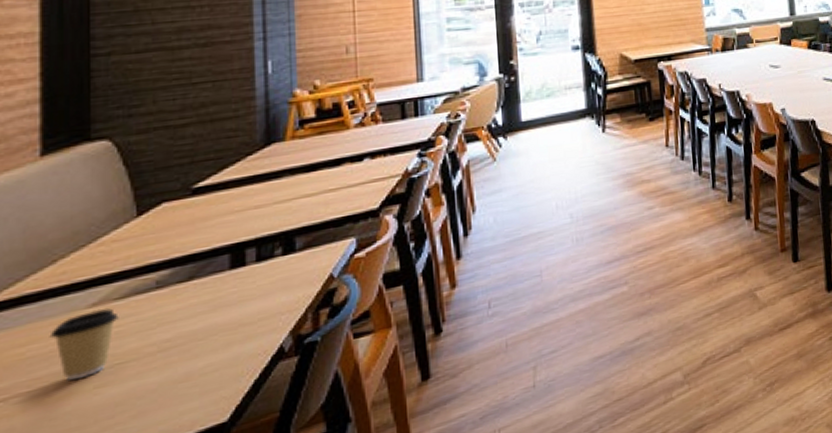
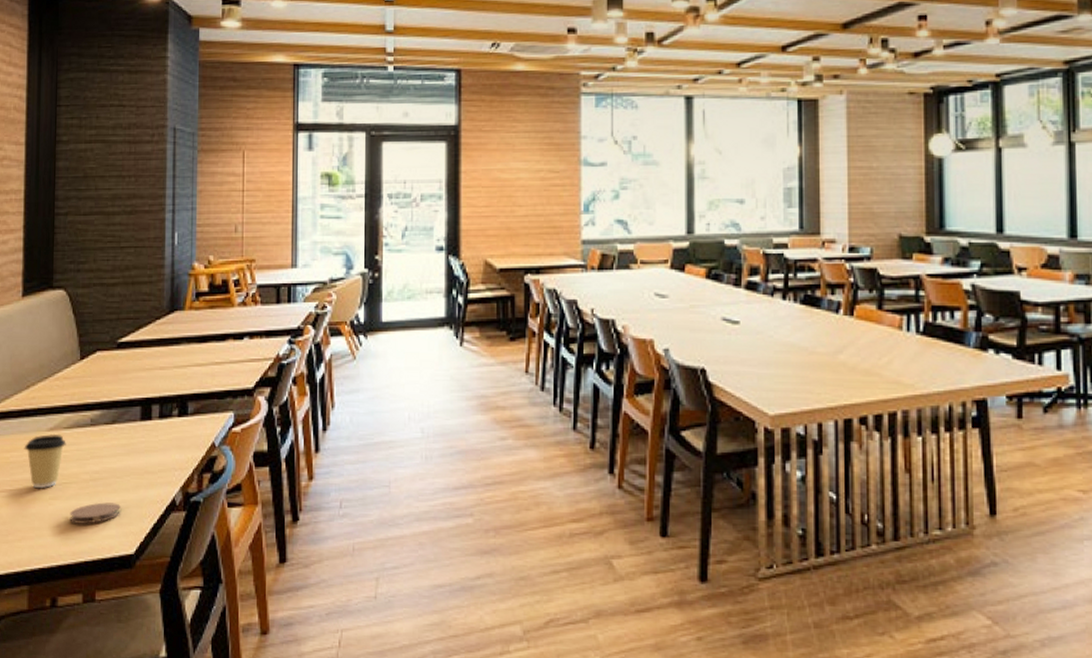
coaster: none [128,369,206,409] -> present [70,502,120,524]

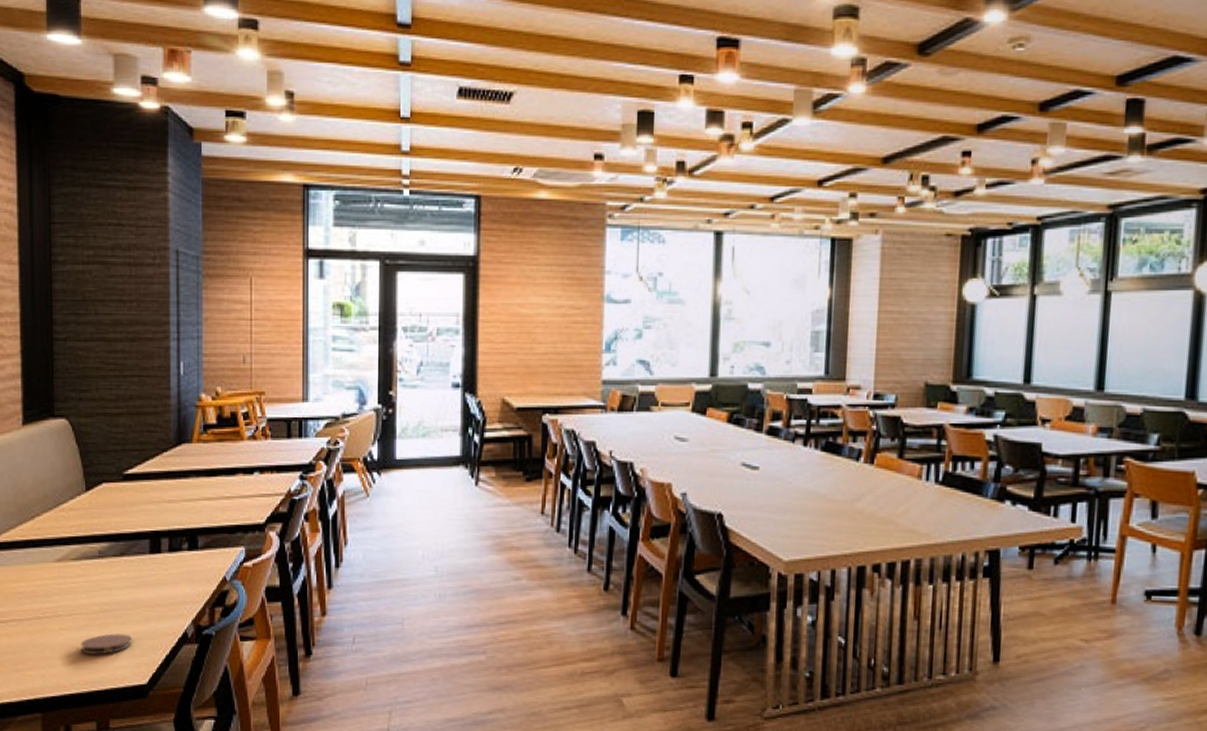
coffee cup: present [24,433,66,488] -> none [31,564,74,619]

